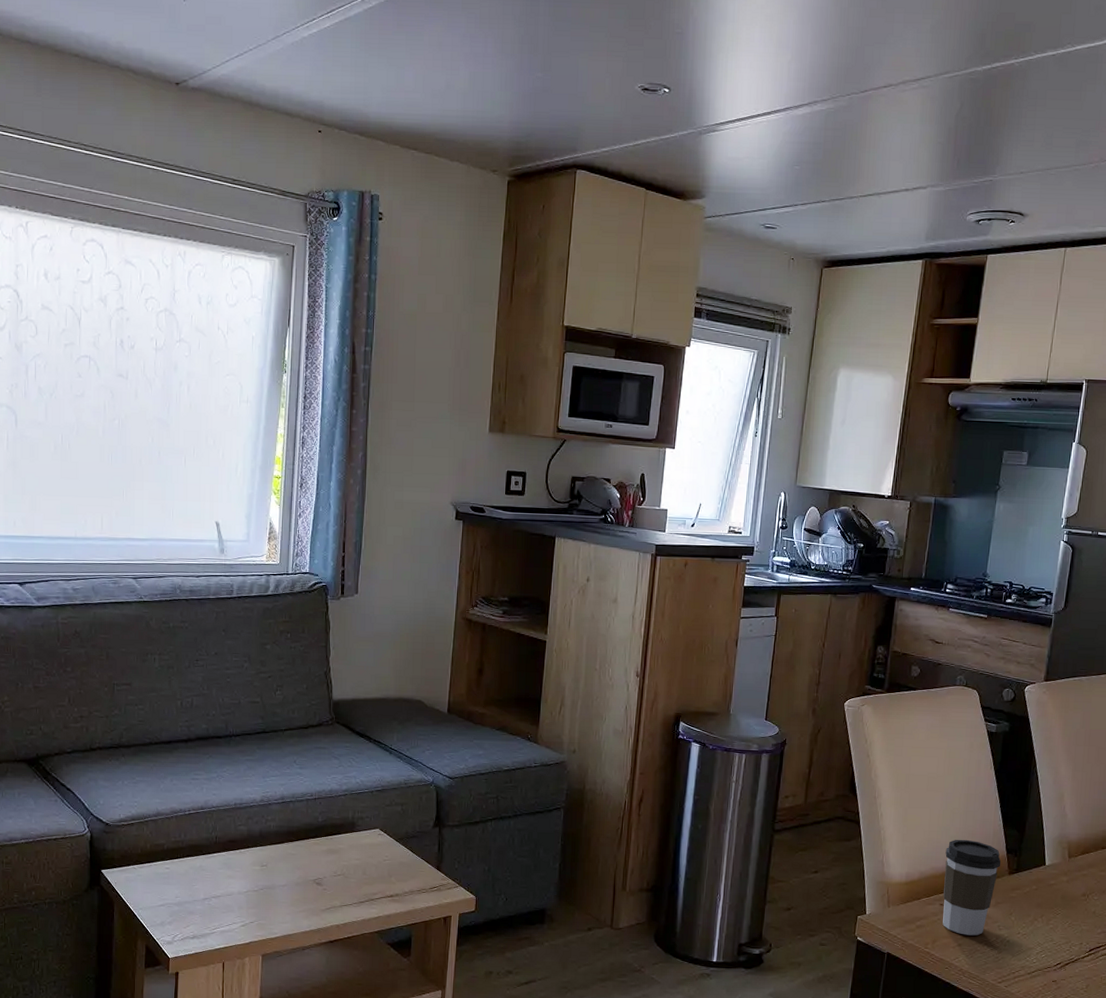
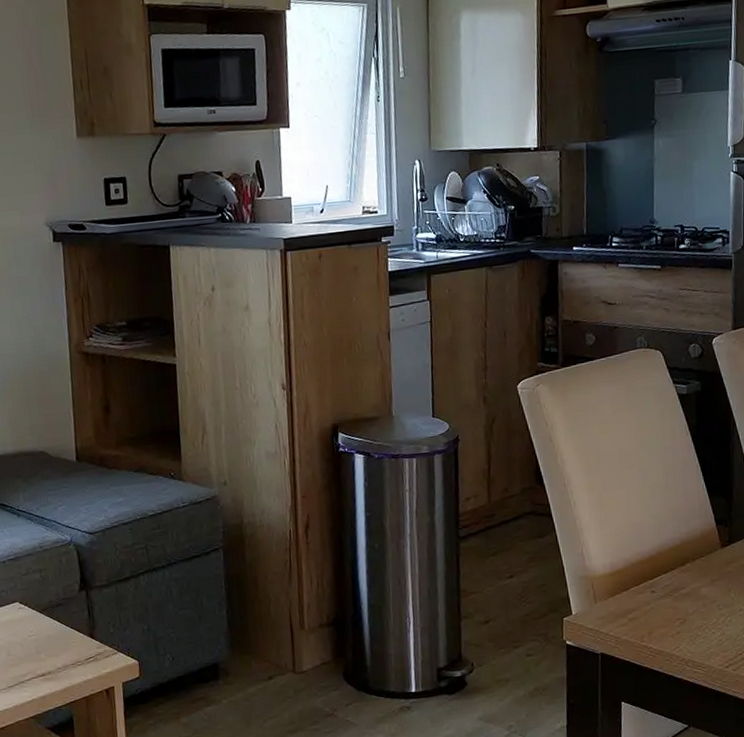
coffee cup: present [943,839,1001,936] -> none [649,516,712,621]

